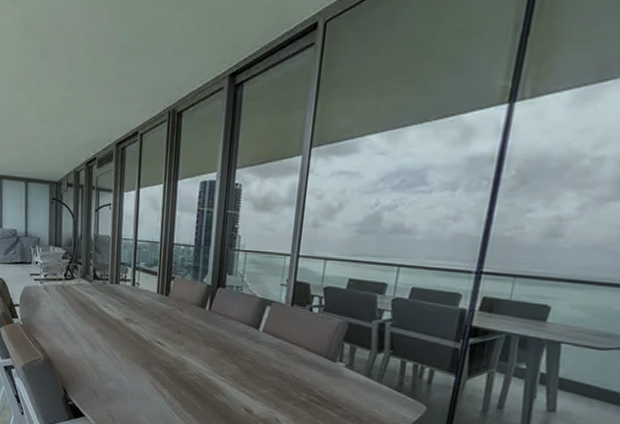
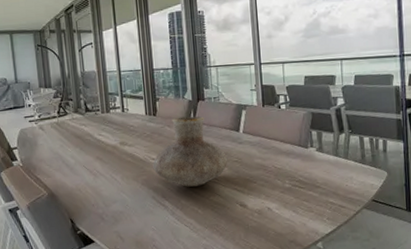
vase: none [156,301,241,381] -> present [152,116,228,187]

